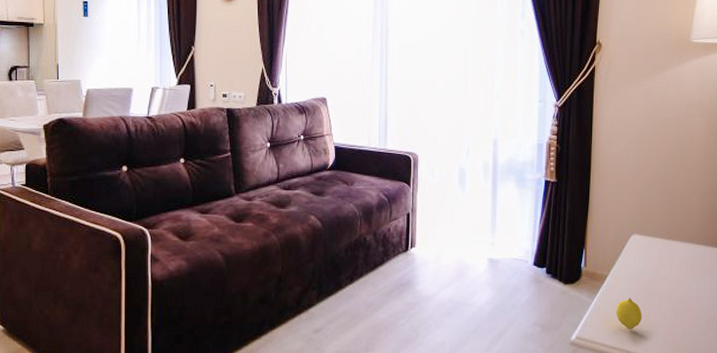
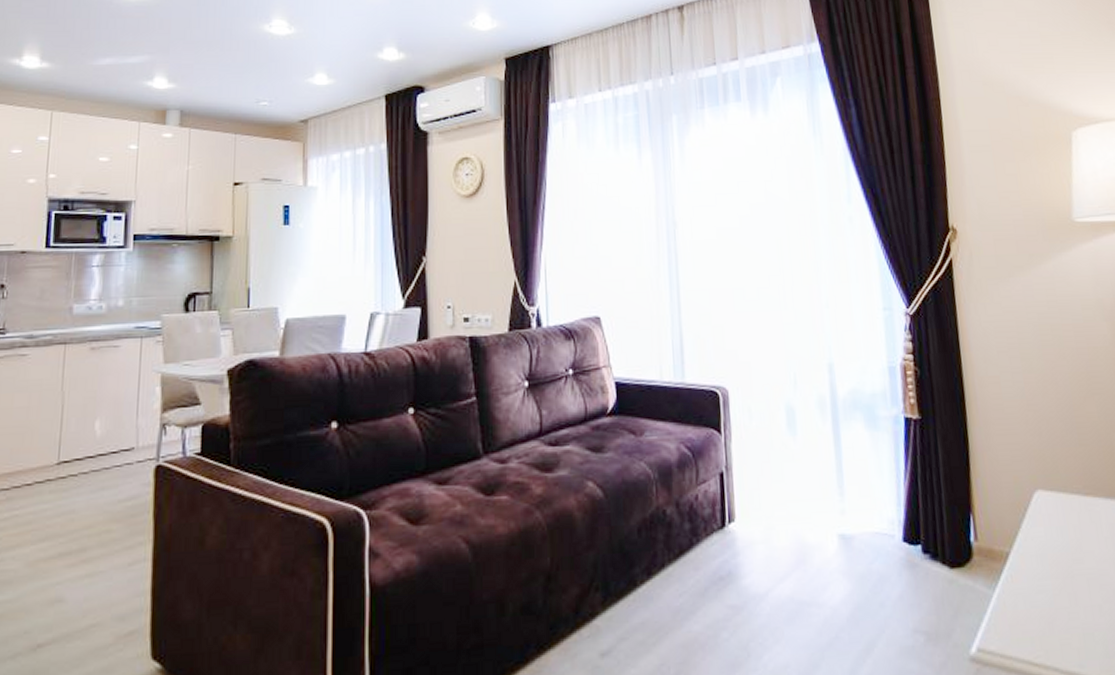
fruit: present [615,298,643,330] -> none [1028,585,1069,635]

